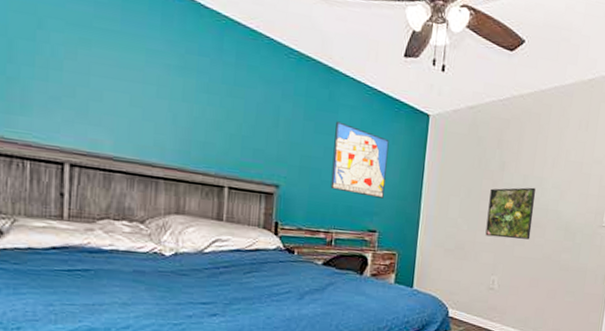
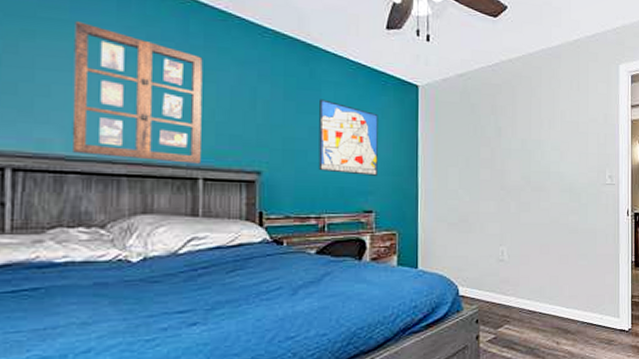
picture frame: none [119,33,234,173] -> present [72,21,203,164]
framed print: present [485,187,536,240] -> none [489,151,536,206]

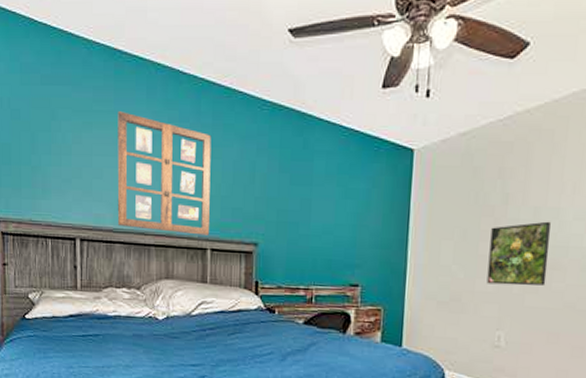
wall art: present [318,99,378,176] -> none [308,170,369,249]
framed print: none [489,151,536,206] -> present [486,221,551,286]

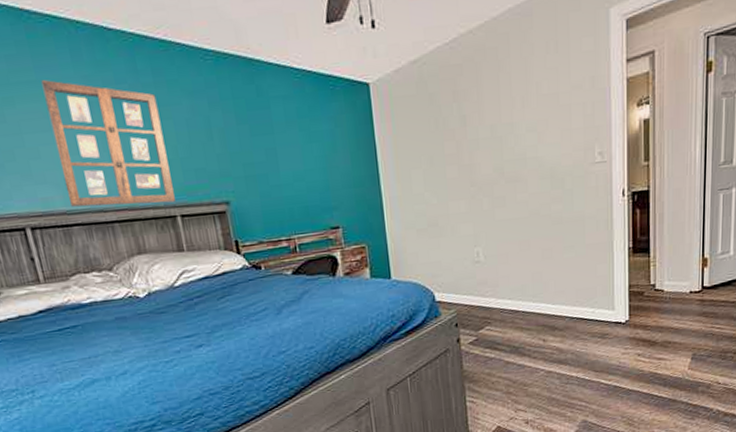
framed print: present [486,221,551,286] -> none [455,137,511,205]

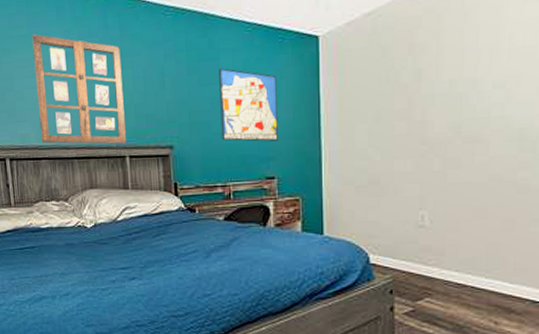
wall art: none [271,117,339,193] -> present [219,68,278,142]

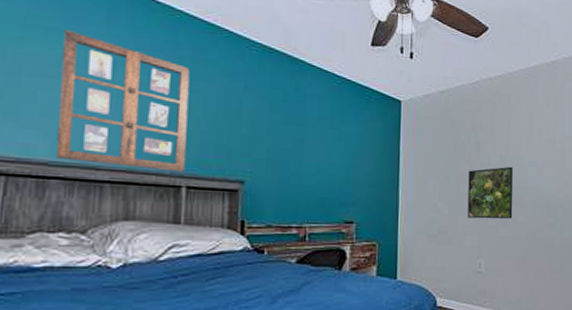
wall art: present [219,68,278,142] -> none [301,111,361,188]
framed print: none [405,93,469,164] -> present [467,166,514,219]

